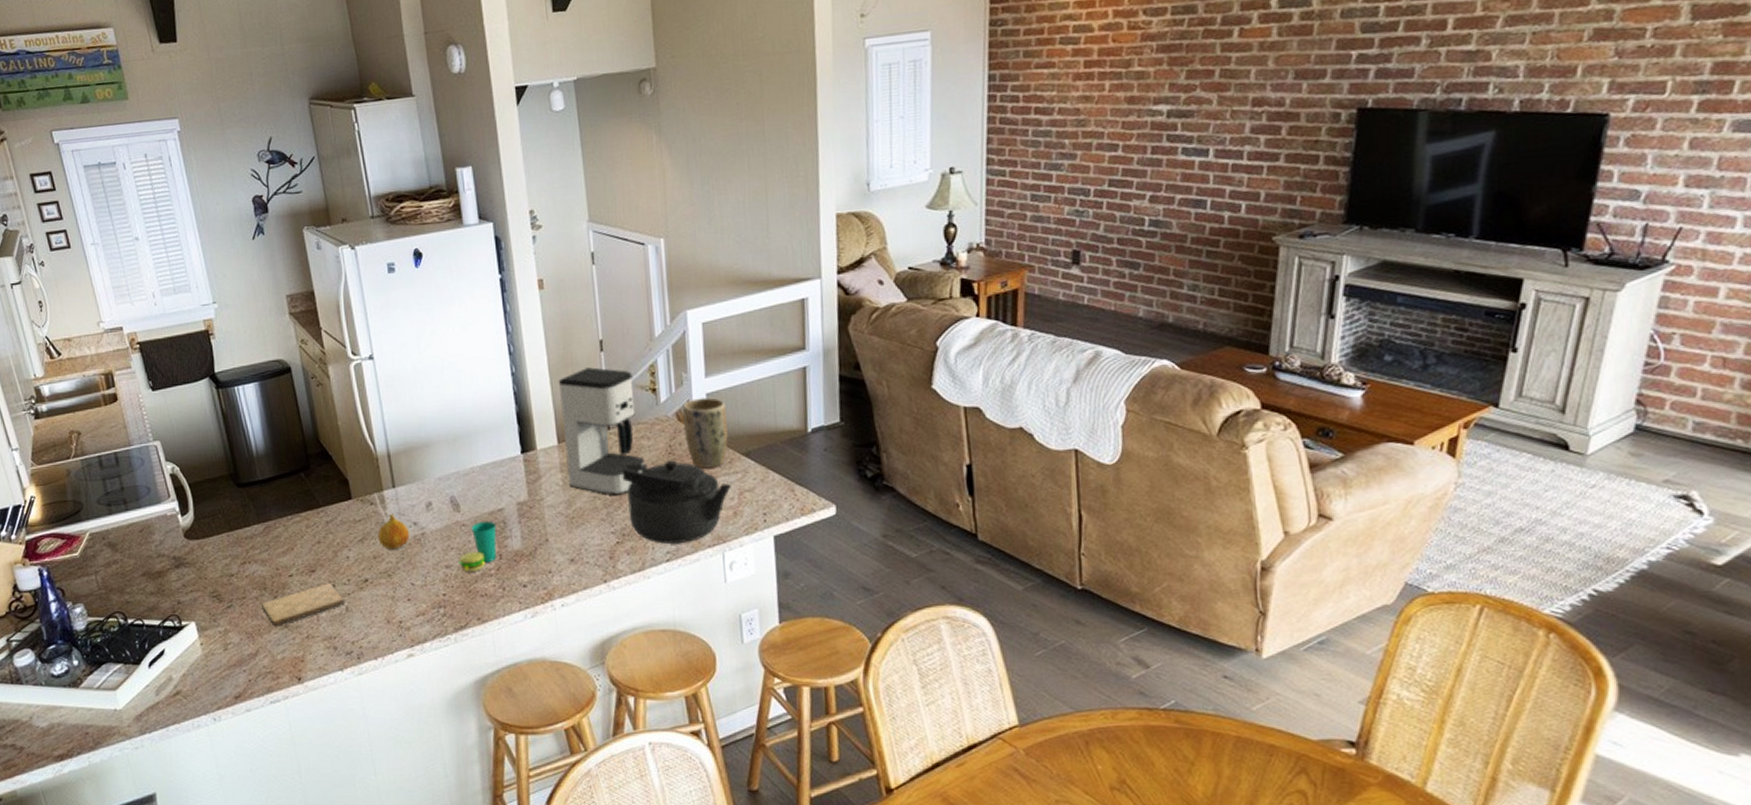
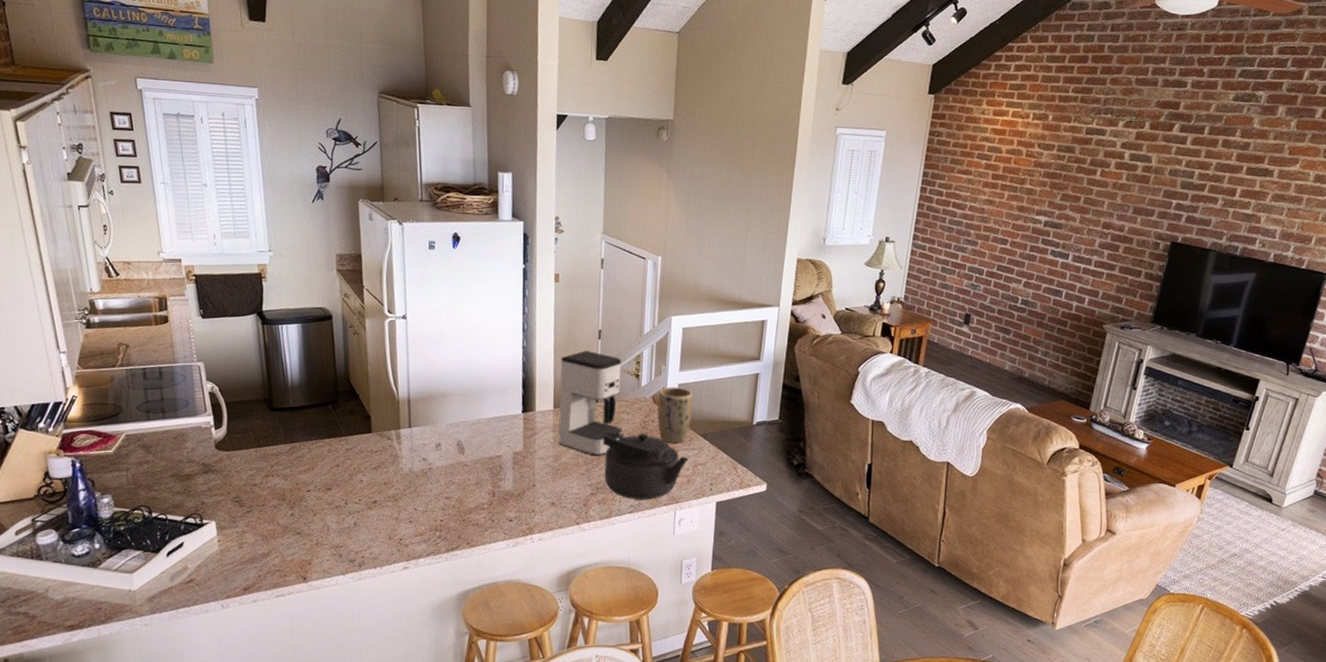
cutting board: present [262,583,345,626] -> none [279,500,354,532]
fruit: present [377,513,410,550] -> none [390,448,419,479]
cup: present [459,521,497,571] -> none [457,464,494,504]

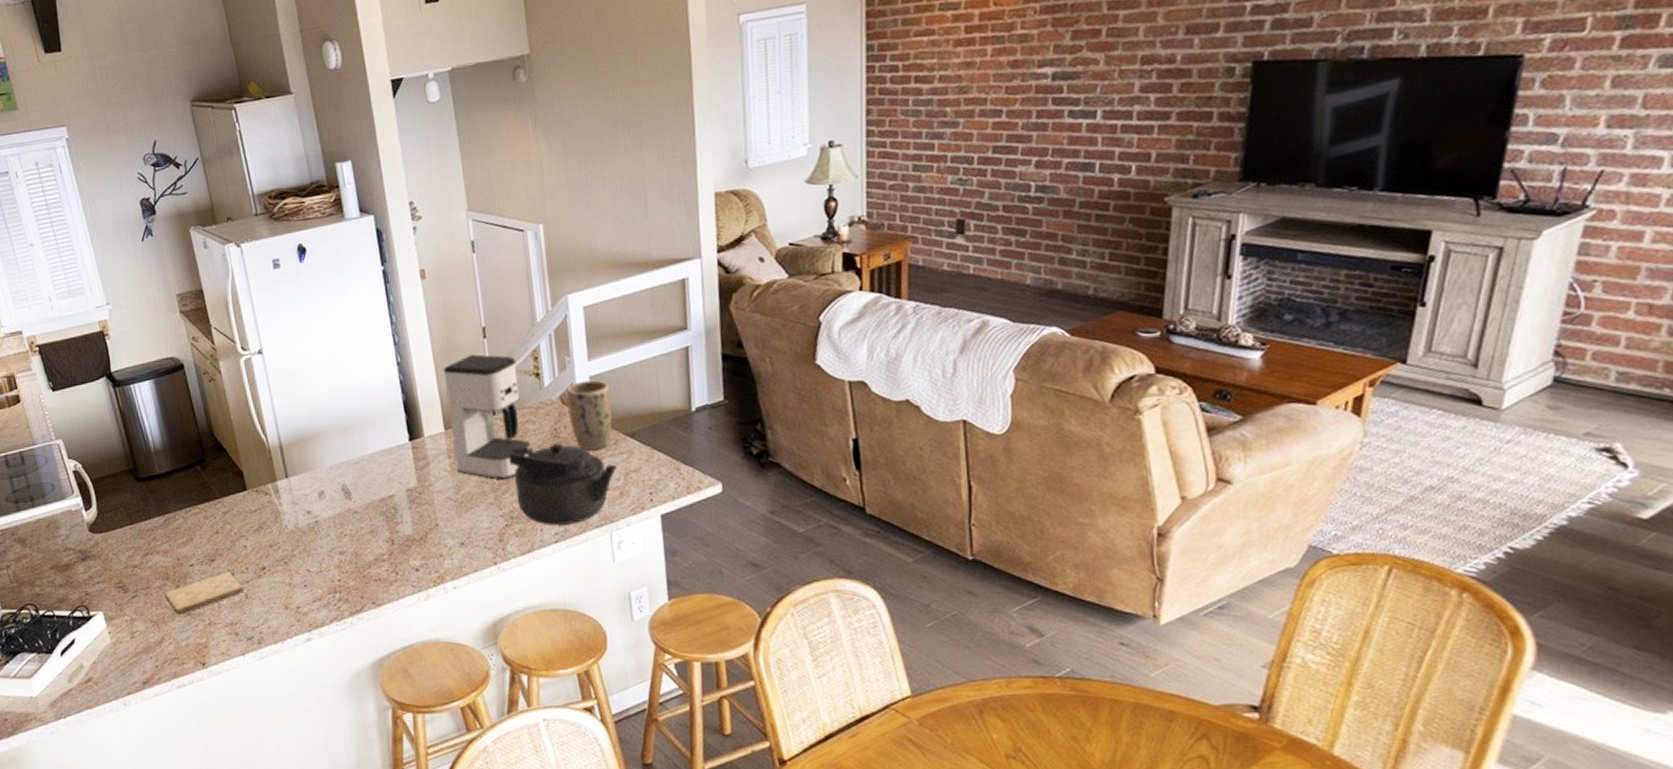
cutting board: none [279,500,354,532] -> present [165,572,244,614]

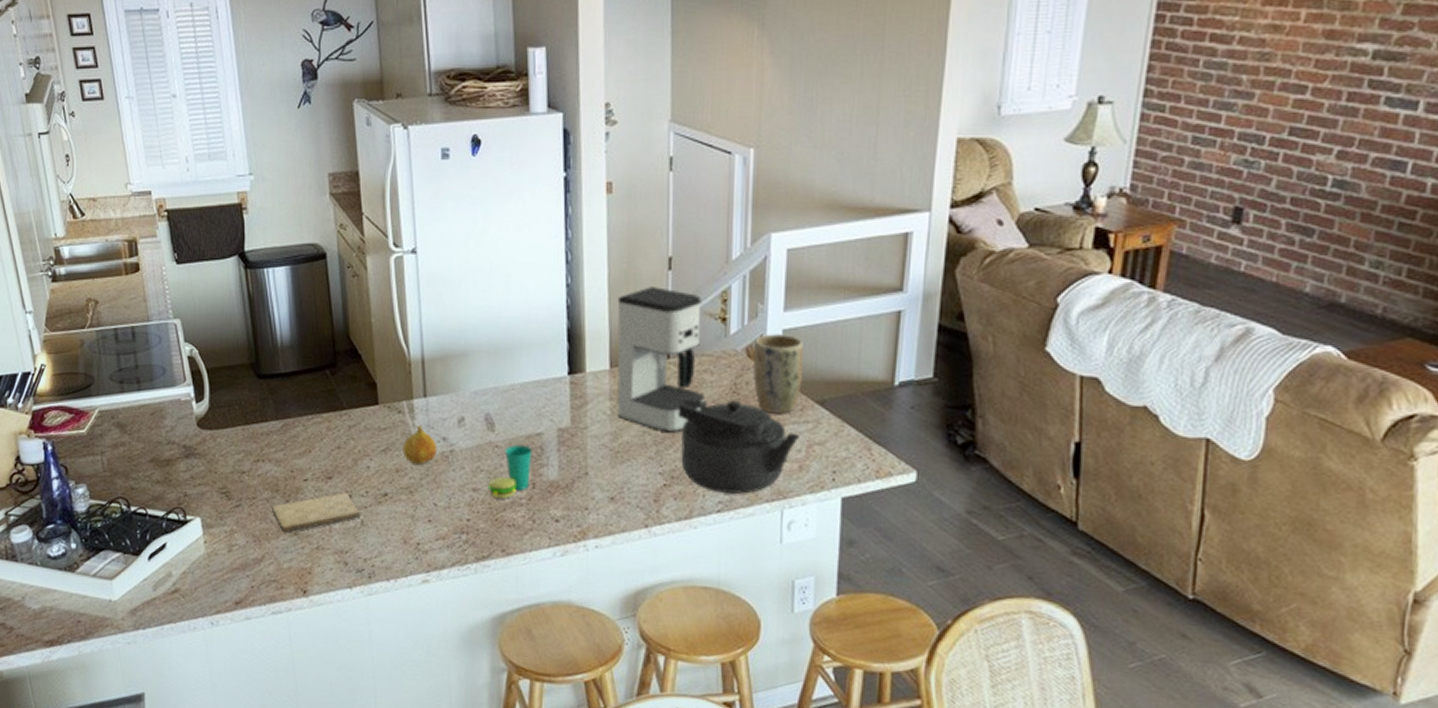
fruit: none [273,502,304,538] -> present [402,424,438,465]
cup: none [352,507,389,557] -> present [488,444,533,498]

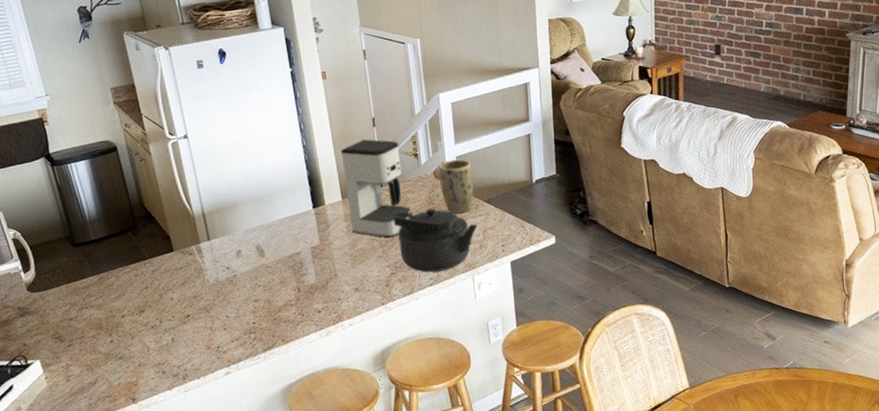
cutting board: present [272,492,361,532] -> none [98,320,171,358]
fruit: present [402,424,438,465] -> none [196,260,224,290]
cup: present [488,444,533,498] -> none [265,262,296,304]

